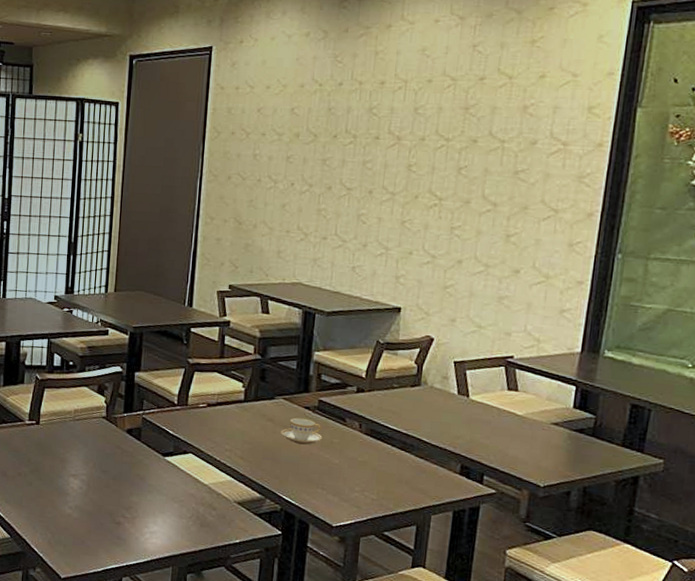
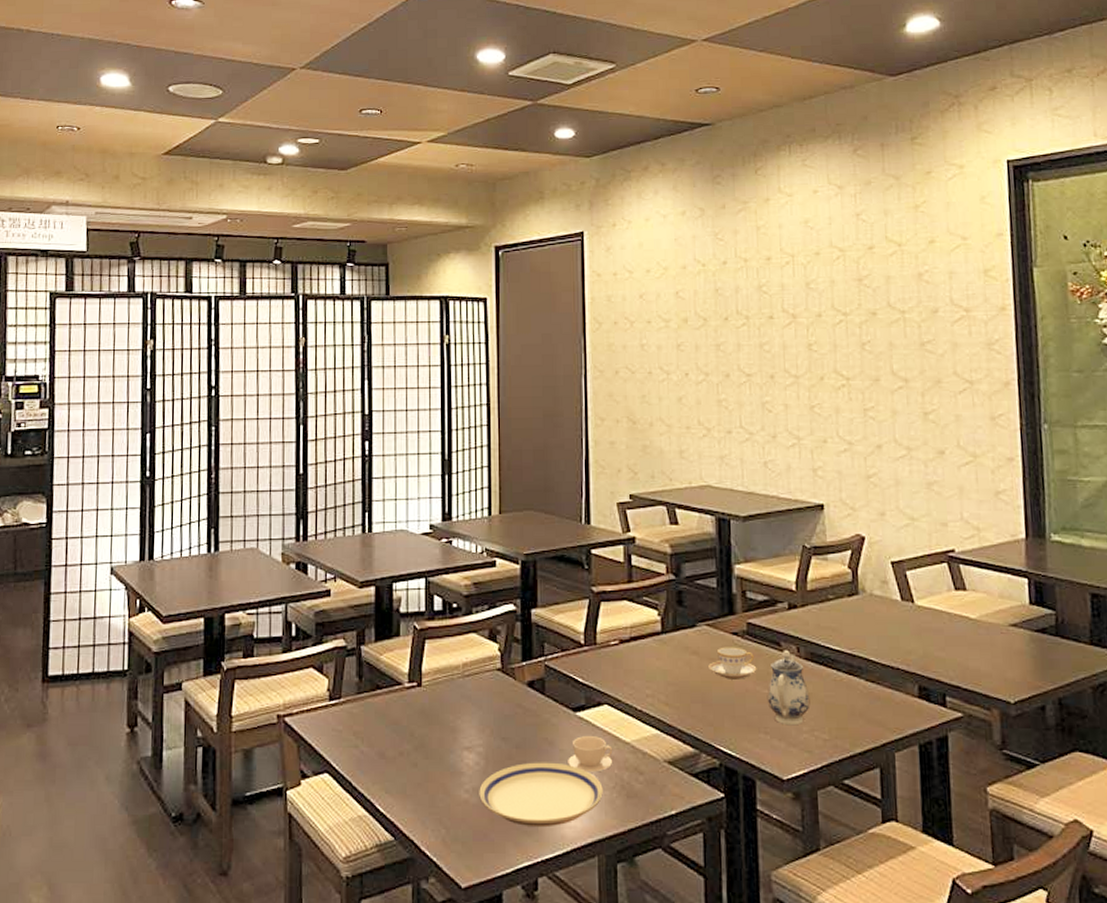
plate: none [80,491,182,541] -> present [479,762,603,828]
teacup: none [154,475,193,505] -> present [568,735,613,772]
teapot: none [327,425,365,486] -> present [766,650,810,726]

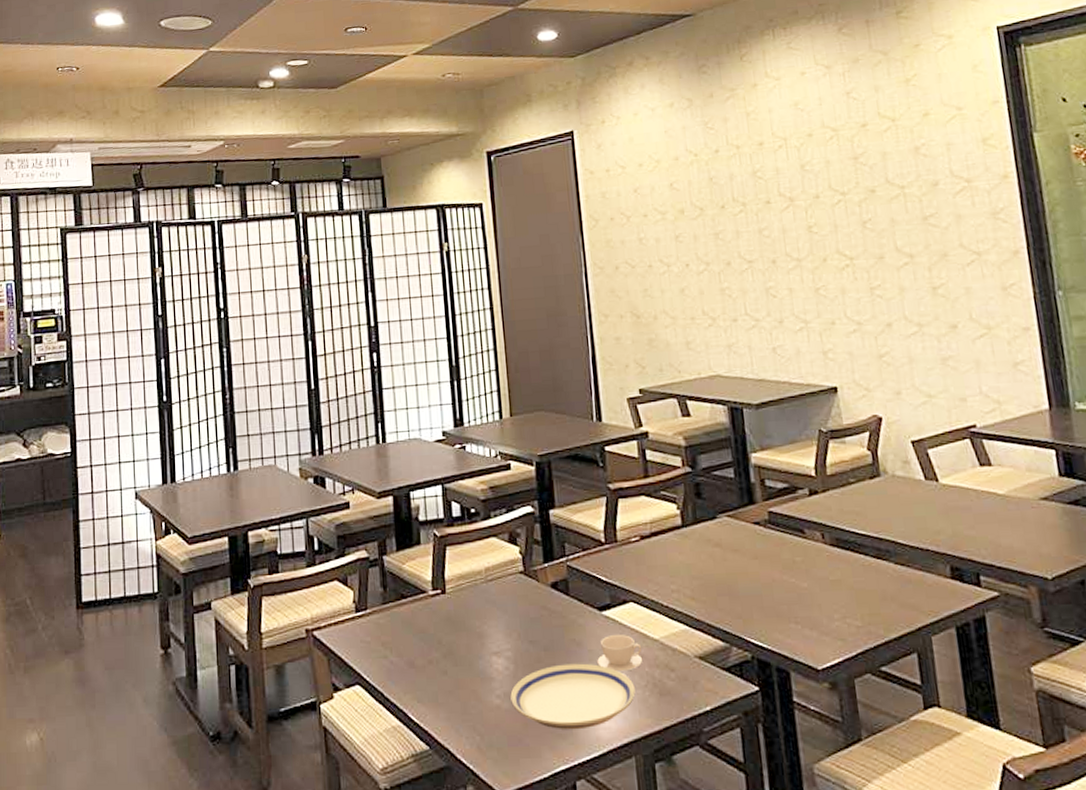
teacup: present [708,647,757,679] -> none [732,536,782,570]
teapot: present [766,650,810,726] -> none [794,536,840,614]

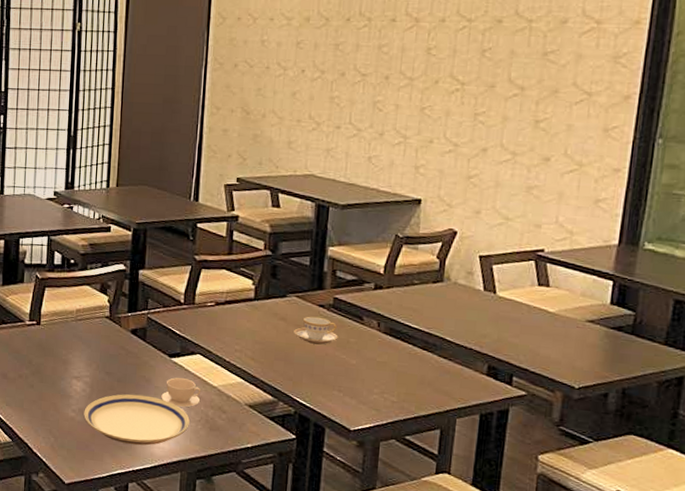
teacup: none [732,536,782,570] -> present [294,316,338,345]

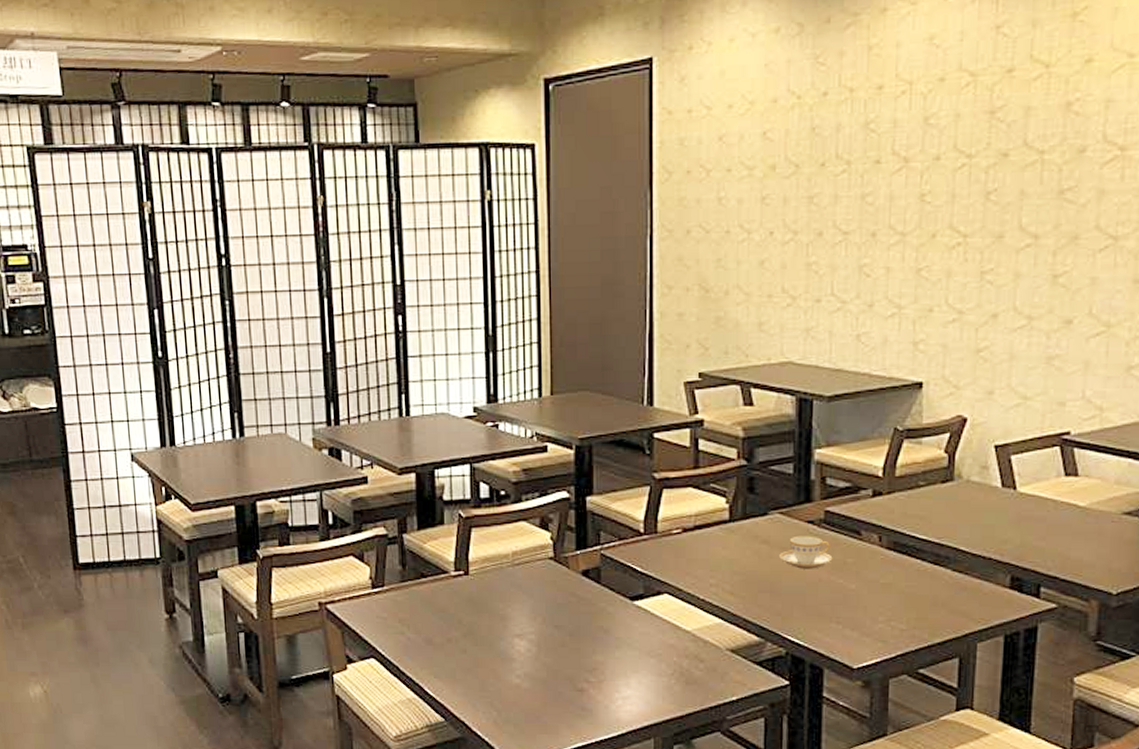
plate: present [84,394,190,446] -> none [531,649,661,711]
teacup: present [161,377,201,407] -> none [624,623,672,660]

